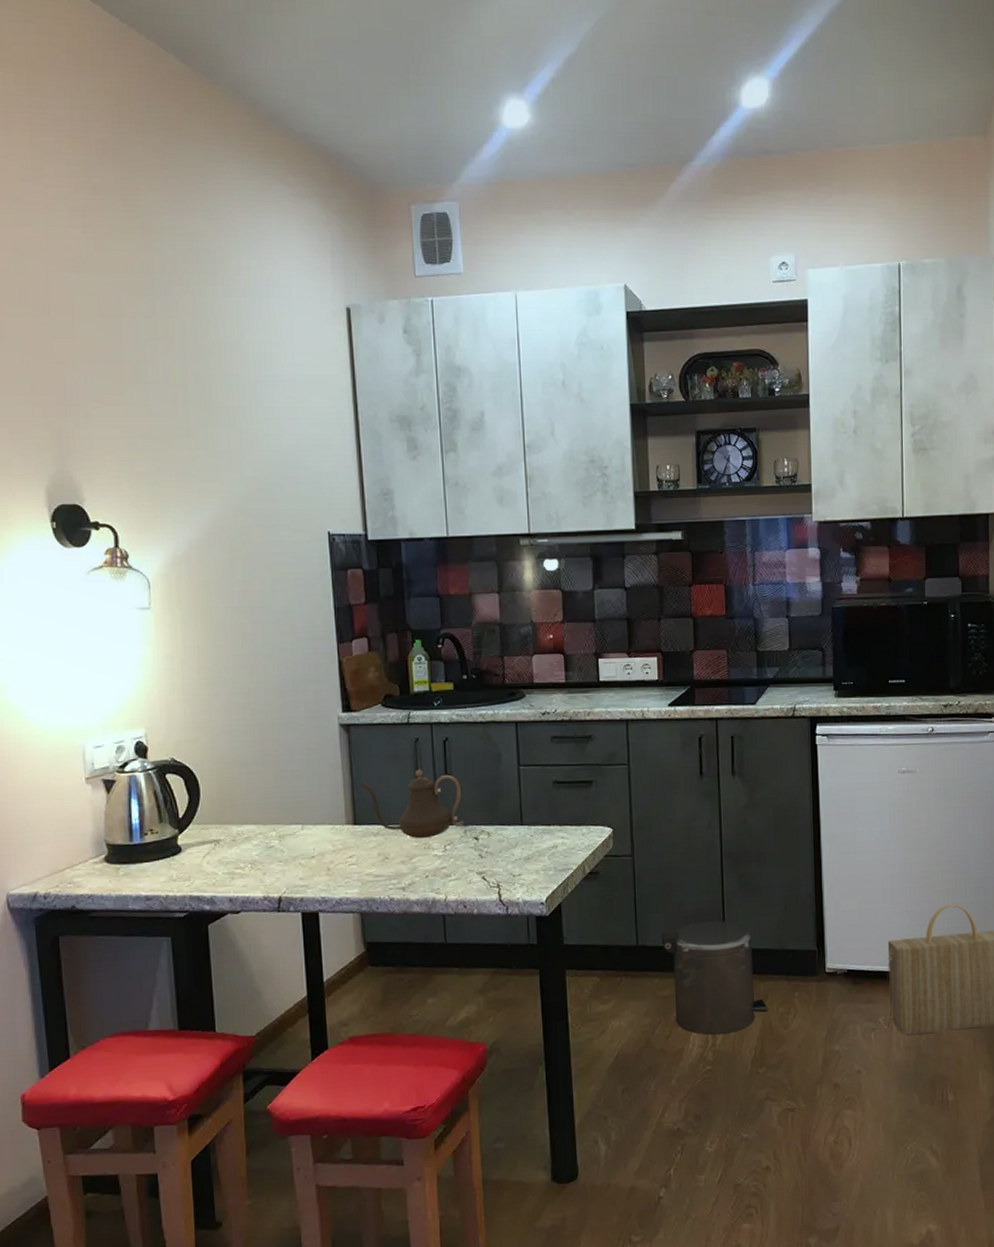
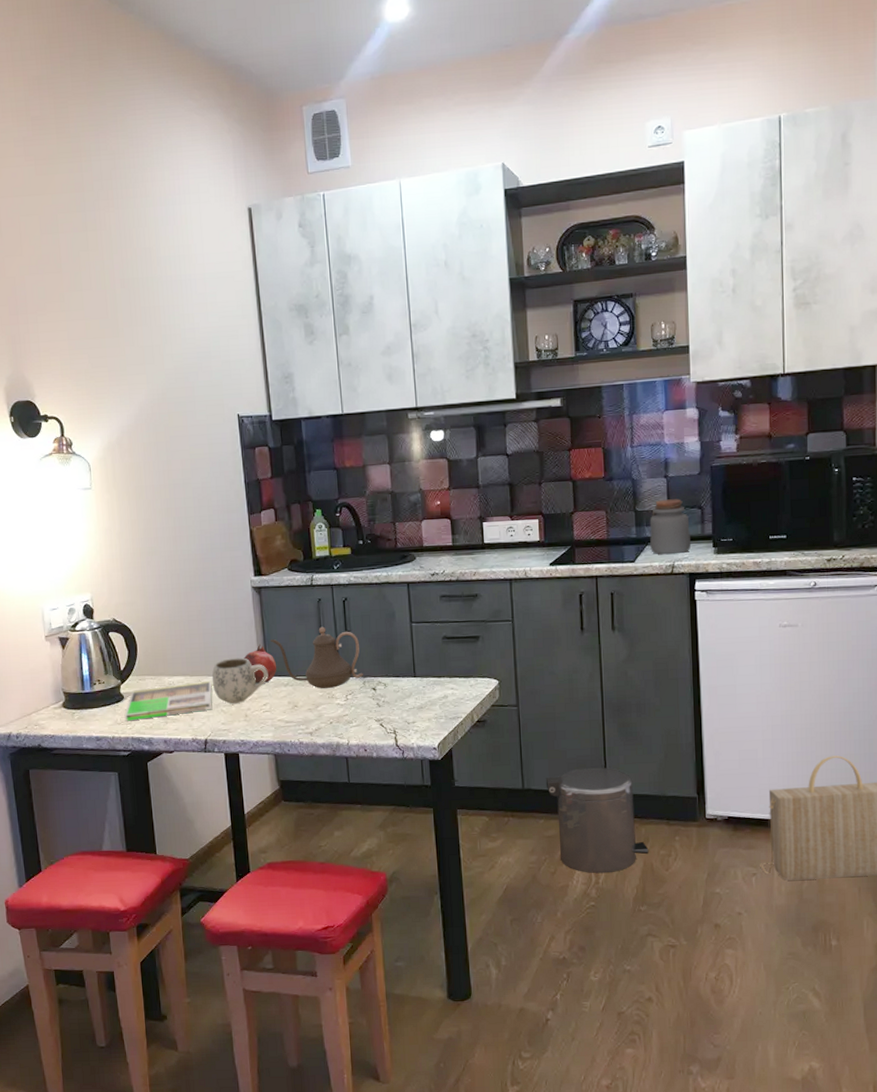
magazine: none [181,829,290,878] -> present [124,680,213,722]
mug: none [289,803,356,856] -> present [211,657,269,704]
fruit: none [328,788,366,833] -> present [244,644,277,684]
jar: none [771,640,813,697] -> present [649,499,692,555]

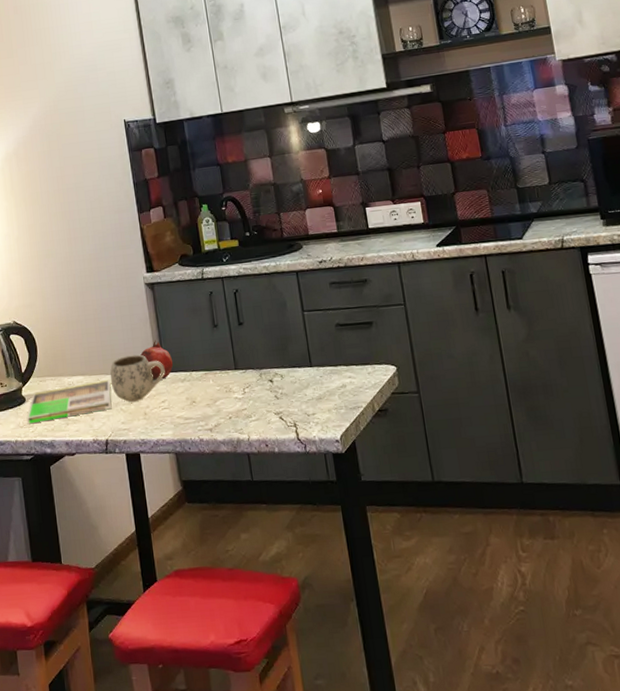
teapot: present [270,626,363,688] -> none [164,319,259,383]
trash can: present [545,767,649,873] -> none [455,455,577,573]
jar: present [649,499,692,555] -> none [532,173,579,230]

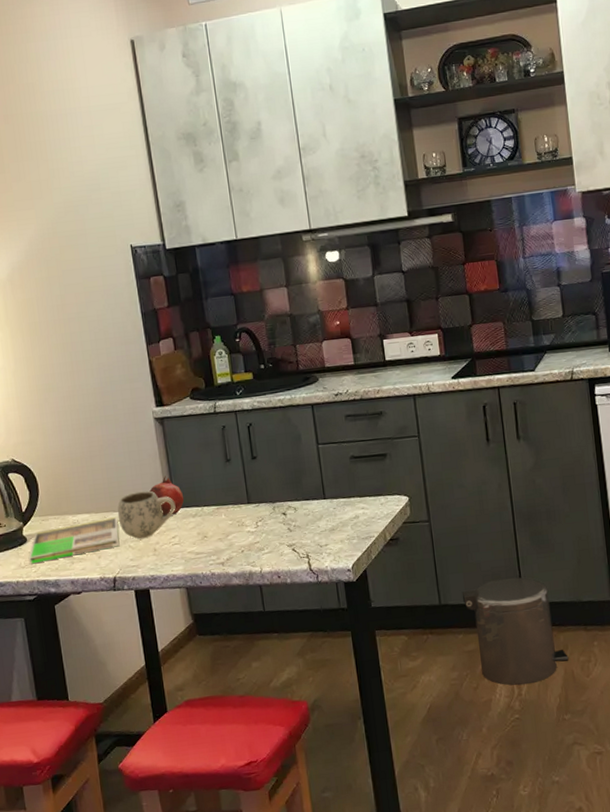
trash can: none [455,455,577,573] -> present [461,577,569,686]

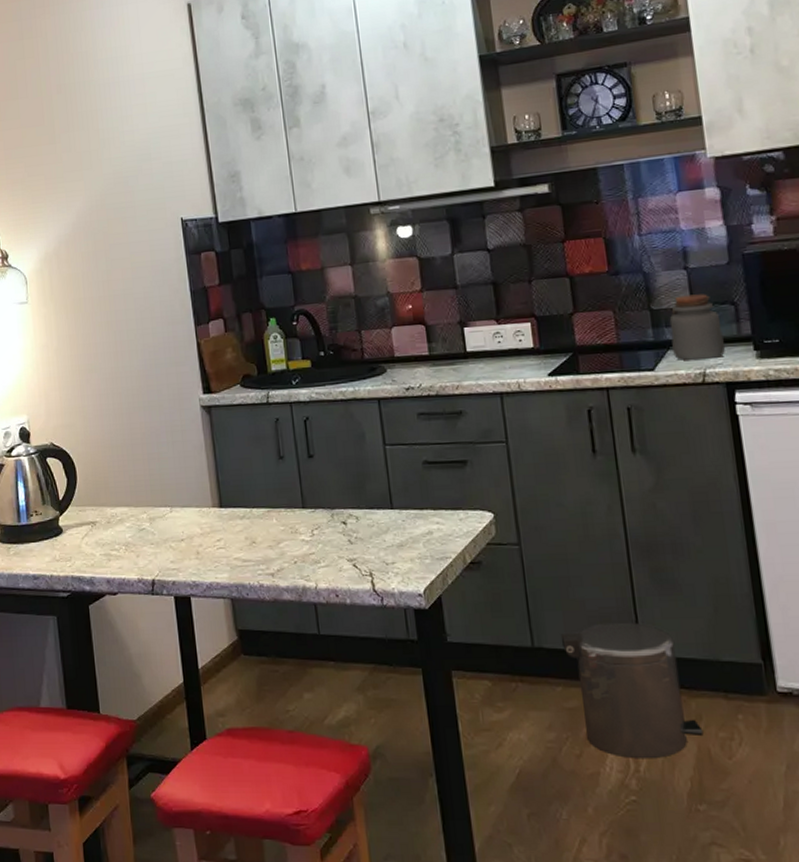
magazine: present [28,516,120,565] -> none [63,512,160,558]
mug: present [117,490,176,539] -> none [158,486,222,539]
fruit: present [150,475,184,516] -> none [194,470,231,516]
jar: none [546,306,589,362] -> present [669,294,726,361]

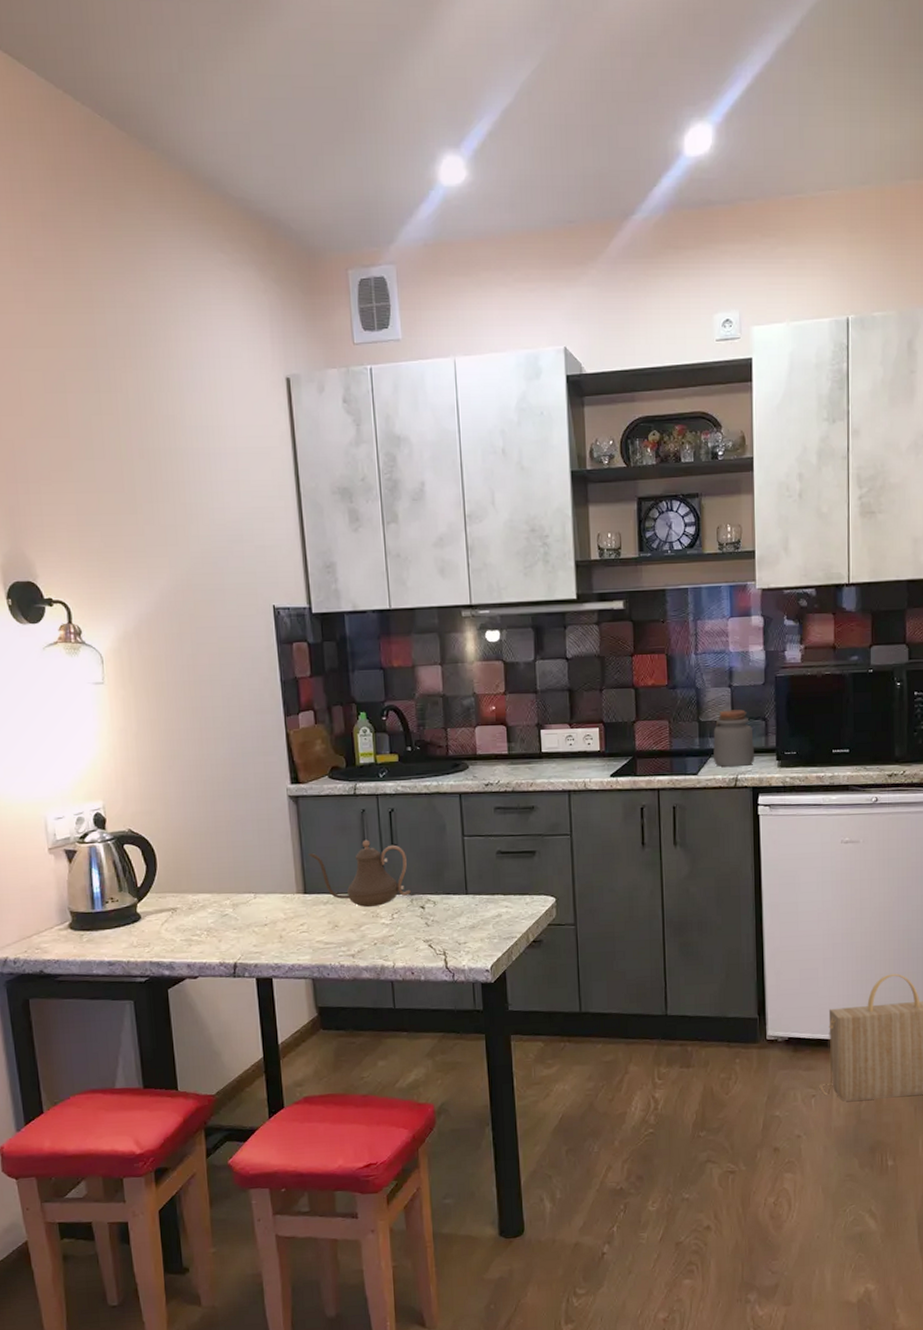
teapot: none [222,450,331,522] -> present [307,839,411,907]
trash can: present [560,622,704,758] -> none [604,988,709,1099]

